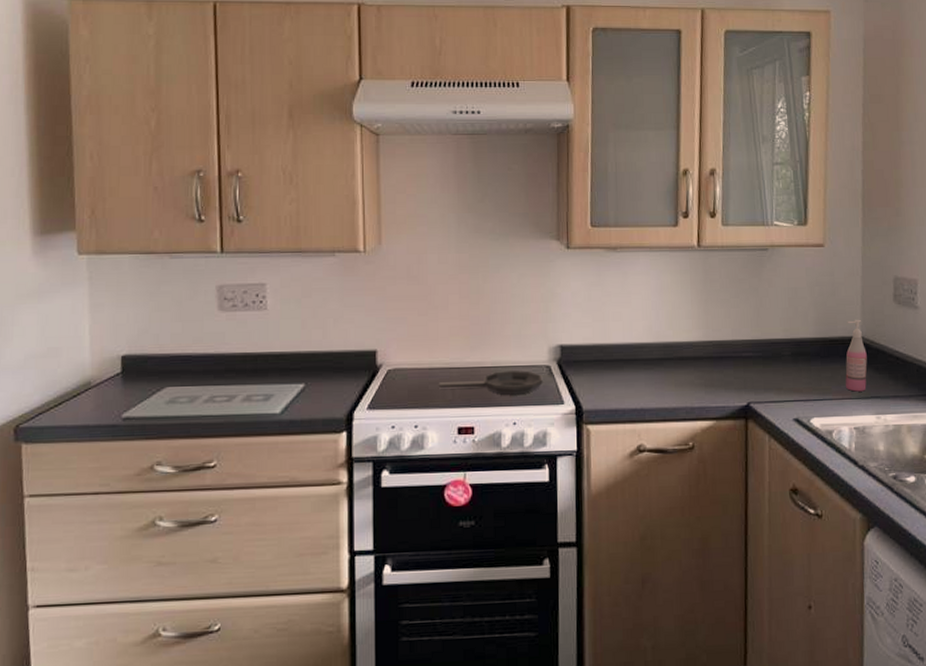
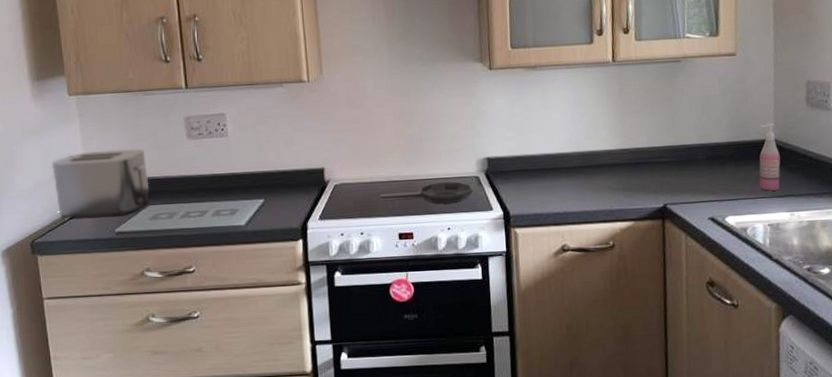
toaster: none [49,319,169,400] -> present [51,149,151,219]

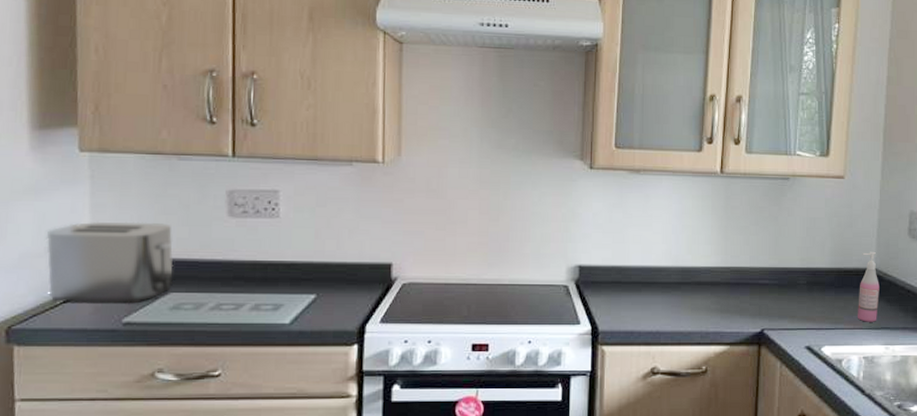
frying pan: present [379,181,473,204] -> none [453,289,560,313]

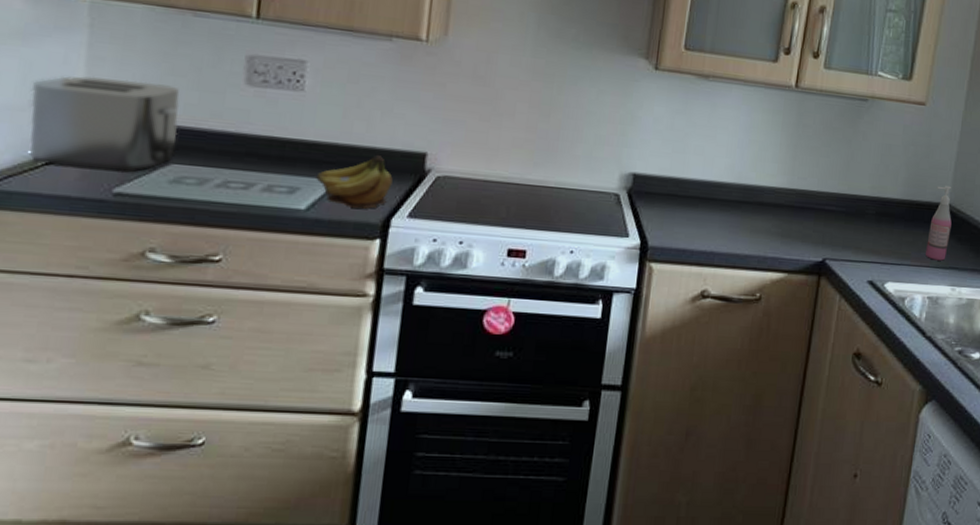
fruit: none [295,269,364,318] -> present [314,155,393,209]

